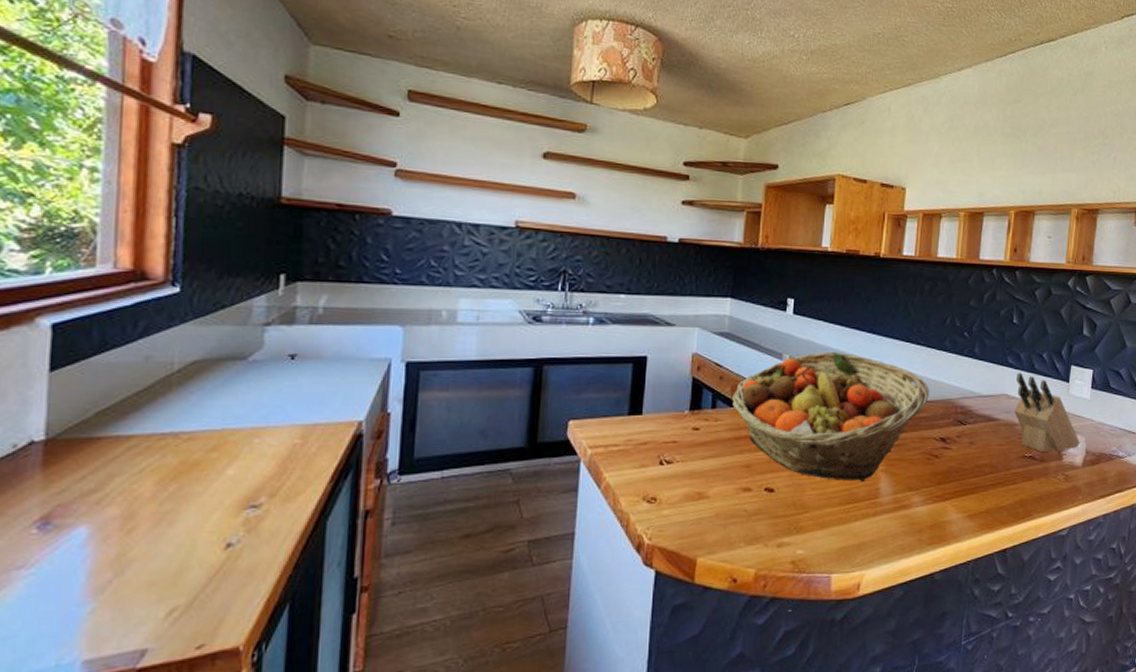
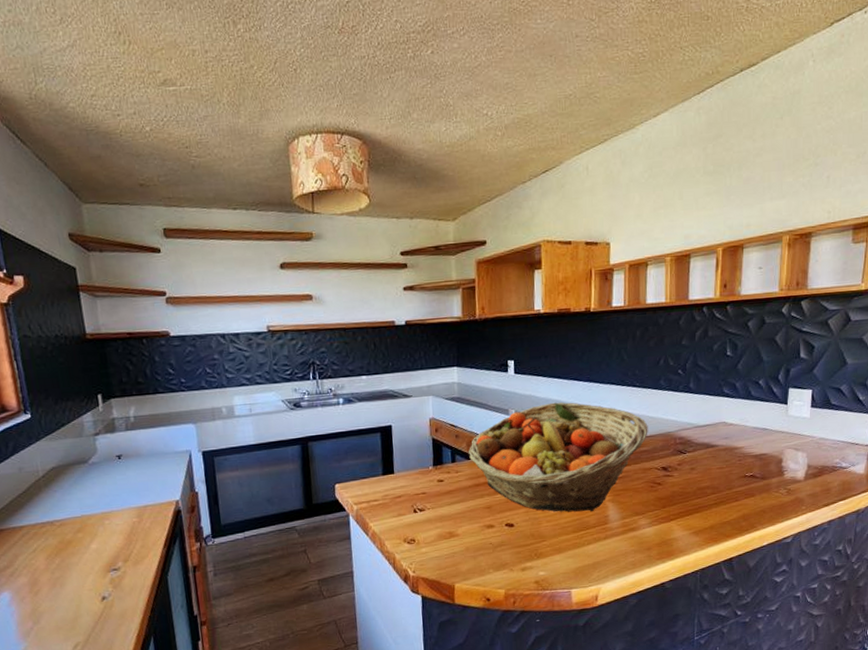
knife block: present [1014,372,1080,453] -> none [733,400,801,471]

